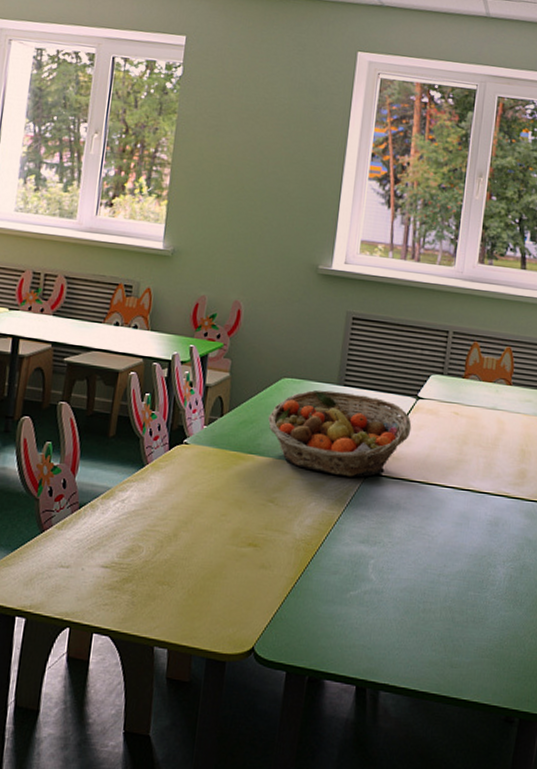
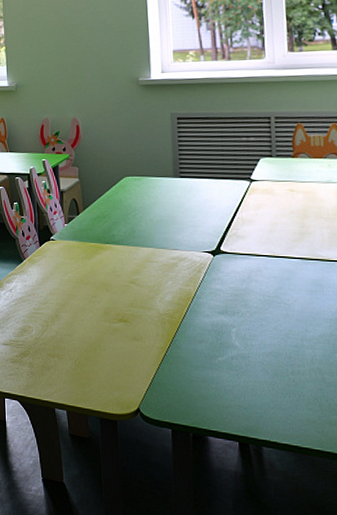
fruit basket: present [267,389,412,478] -> none [117,183,250,256]

